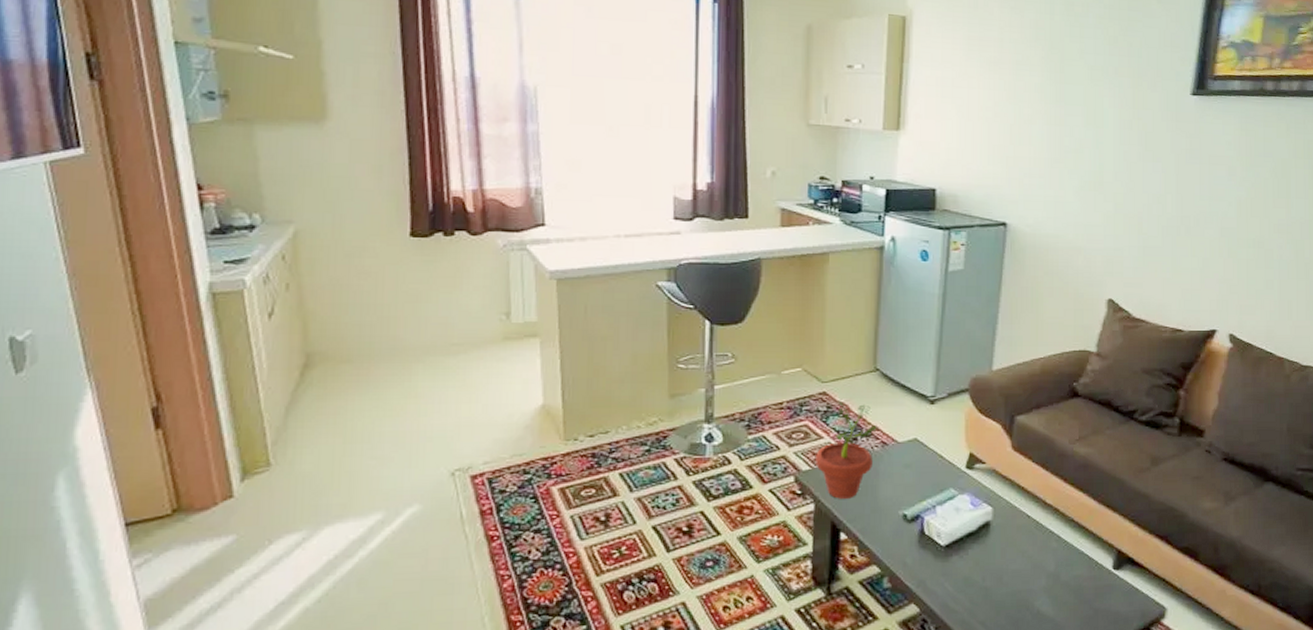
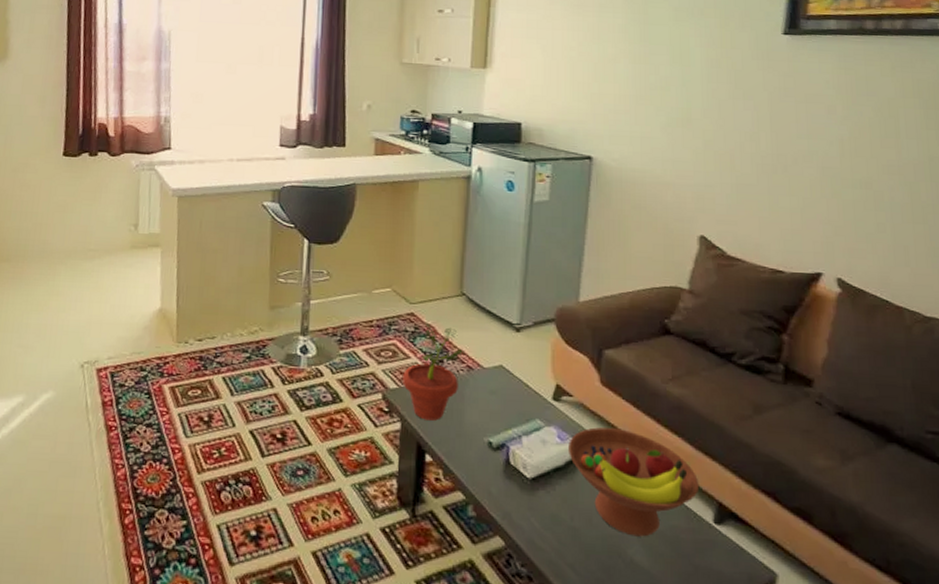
fruit bowl: none [981,490,1101,589] -> present [569,427,700,537]

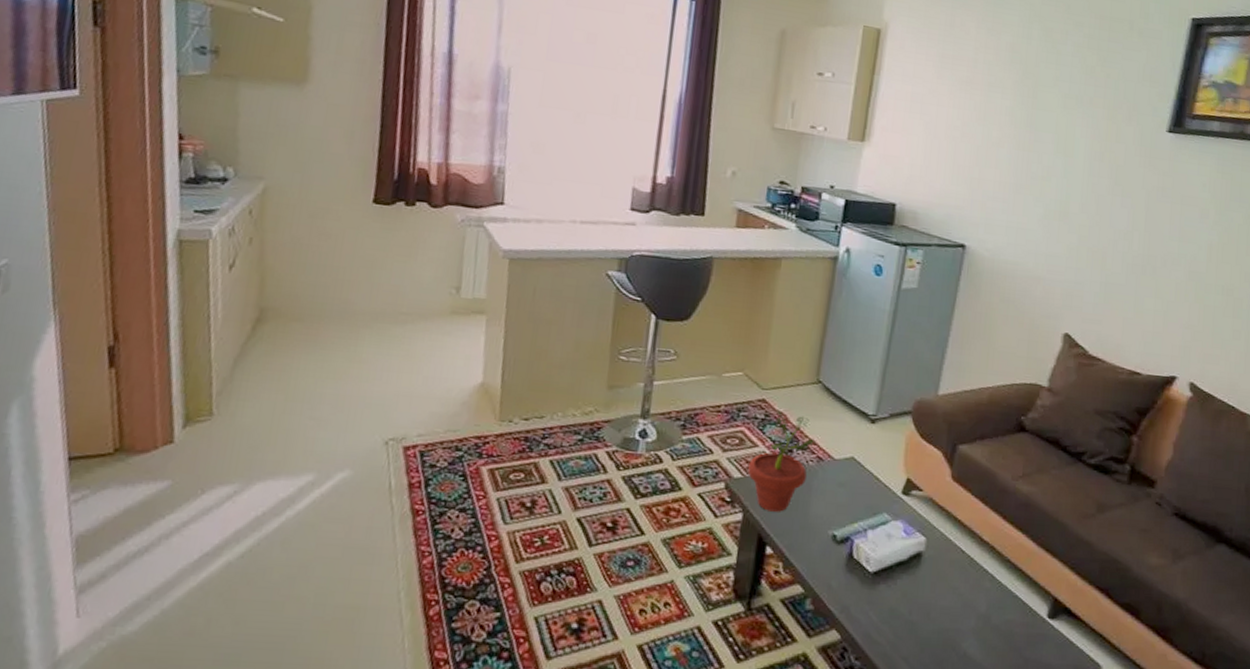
fruit bowl: present [569,427,700,537] -> none [913,522,1038,631]

